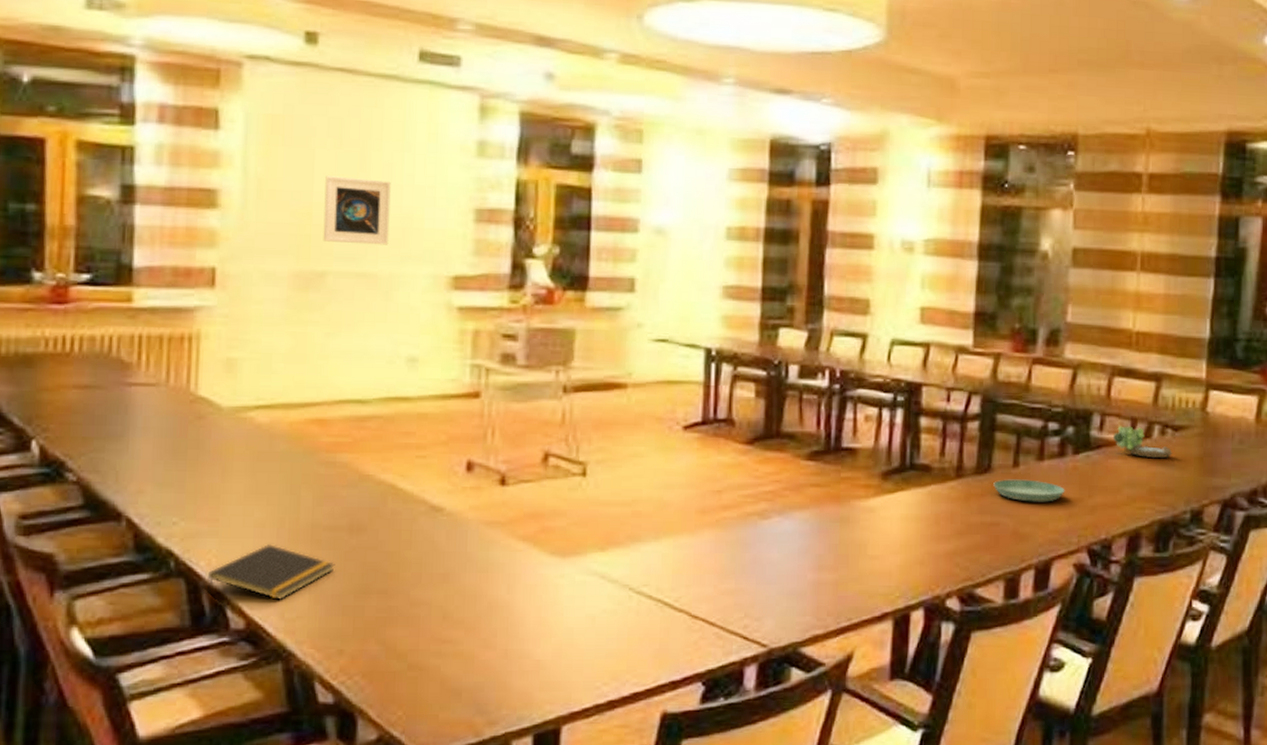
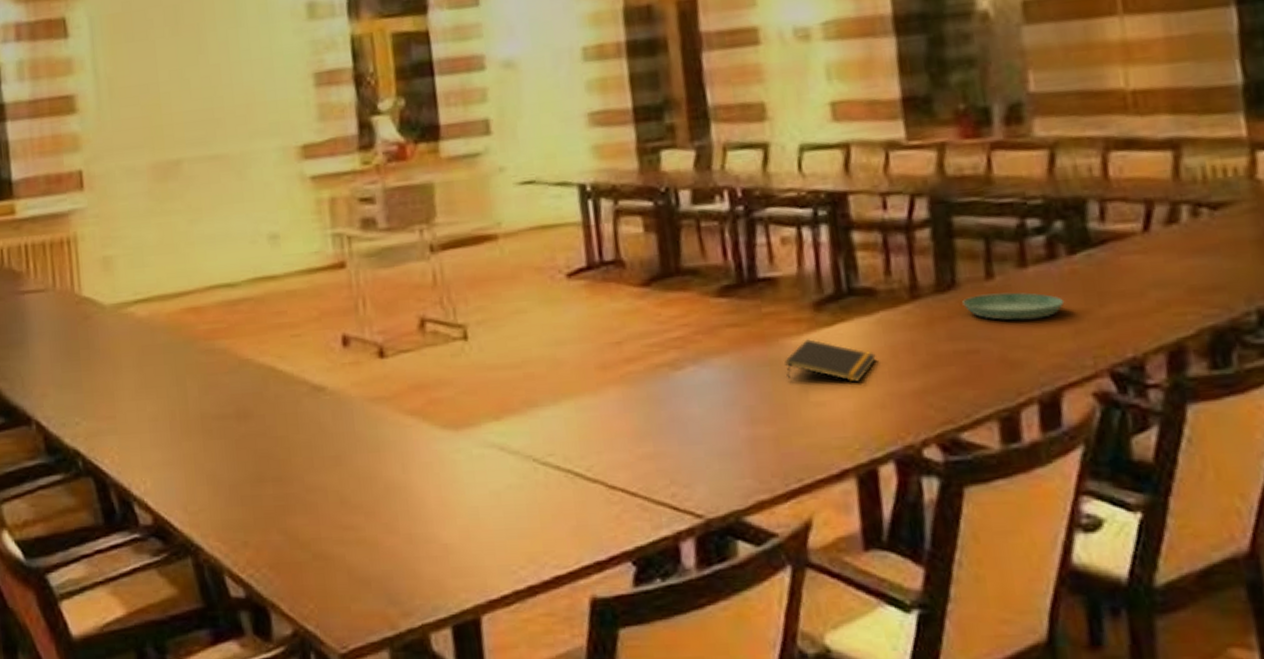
notepad: present [206,543,335,600] -> none [113,436,228,493]
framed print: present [323,176,391,245] -> none [168,59,235,130]
notepad: none [852,503,923,542] -> present [785,339,877,383]
plant: present [1113,426,1173,459] -> none [1122,210,1215,249]

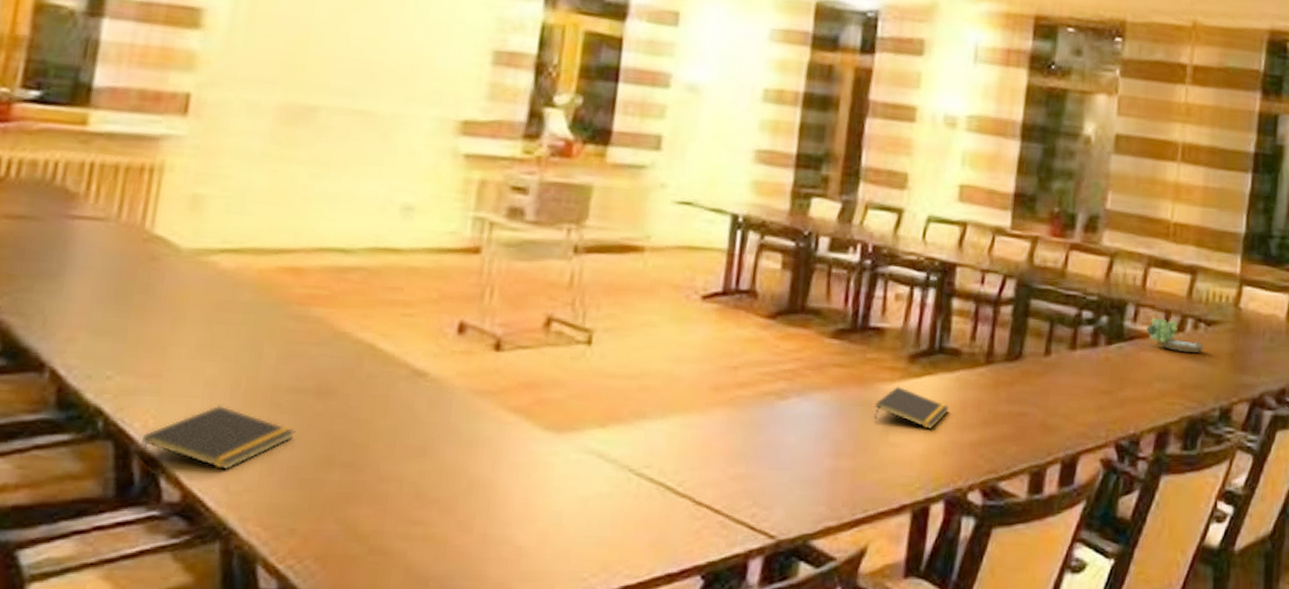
notepad: none [113,436,228,493] -> present [137,404,296,470]
saucer: present [962,292,1065,321] -> none [1023,367,1096,394]
plant: none [1122,210,1215,249] -> present [1147,317,1205,354]

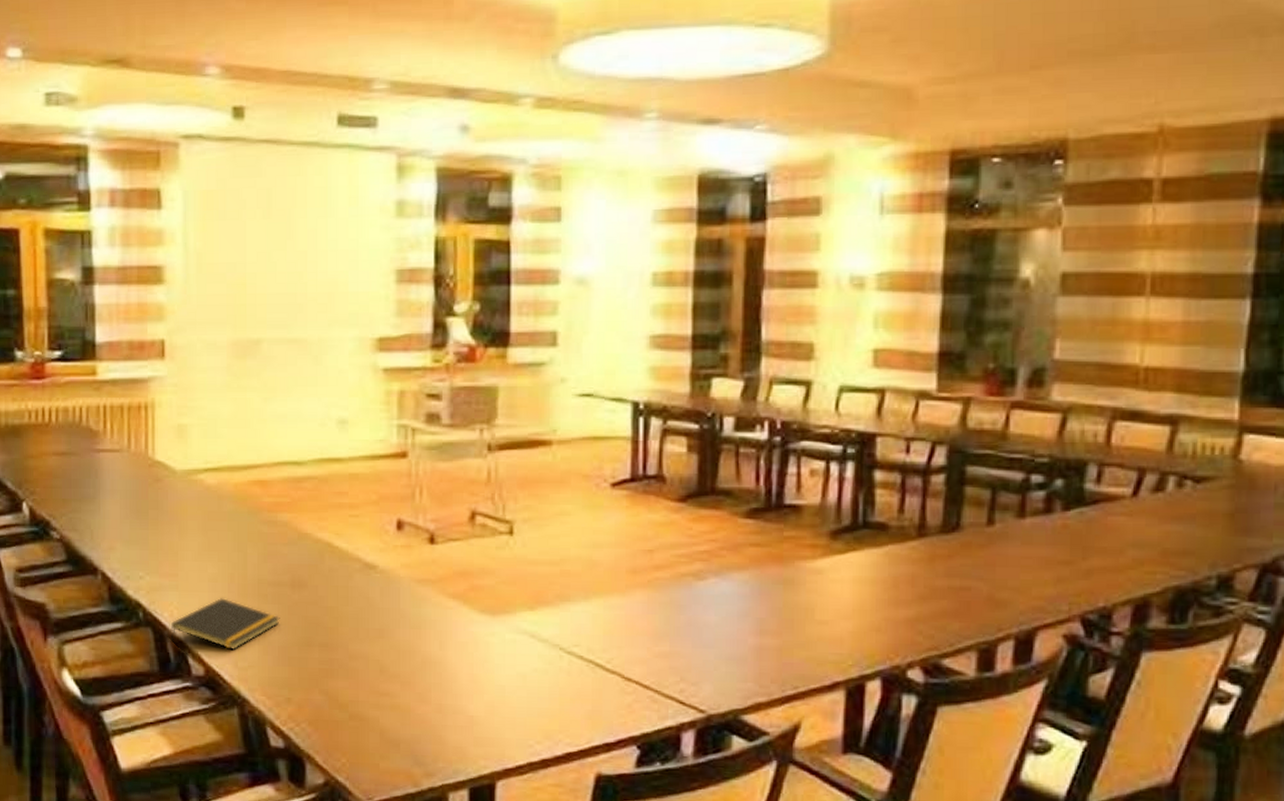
notepad: present [874,386,949,429] -> none [797,564,879,606]
plant: present [1147,317,1205,354] -> none [1114,477,1193,516]

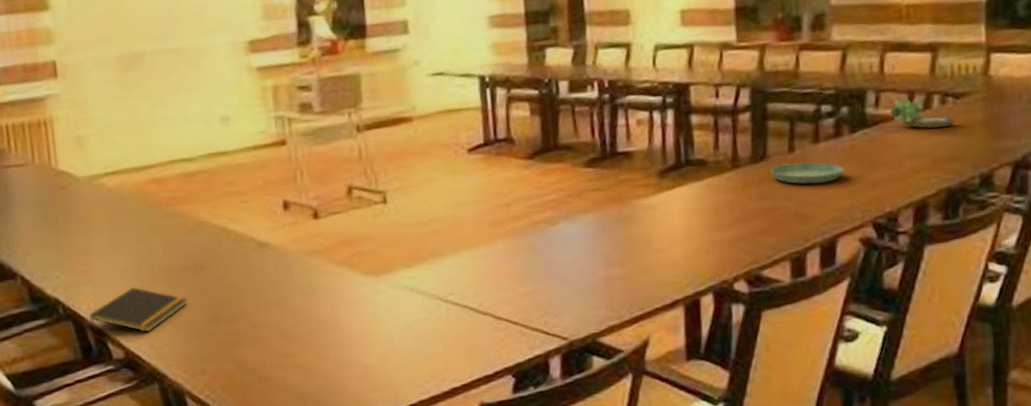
saucer: none [963,539,1053,565] -> present [770,162,845,184]
plant: none [1114,477,1193,516] -> present [890,99,956,129]

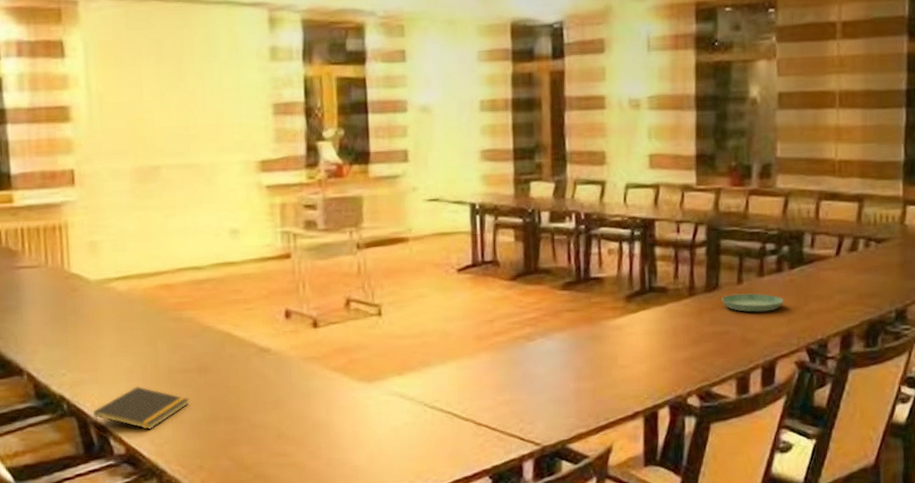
plant: present [890,99,956,129] -> none [823,242,877,268]

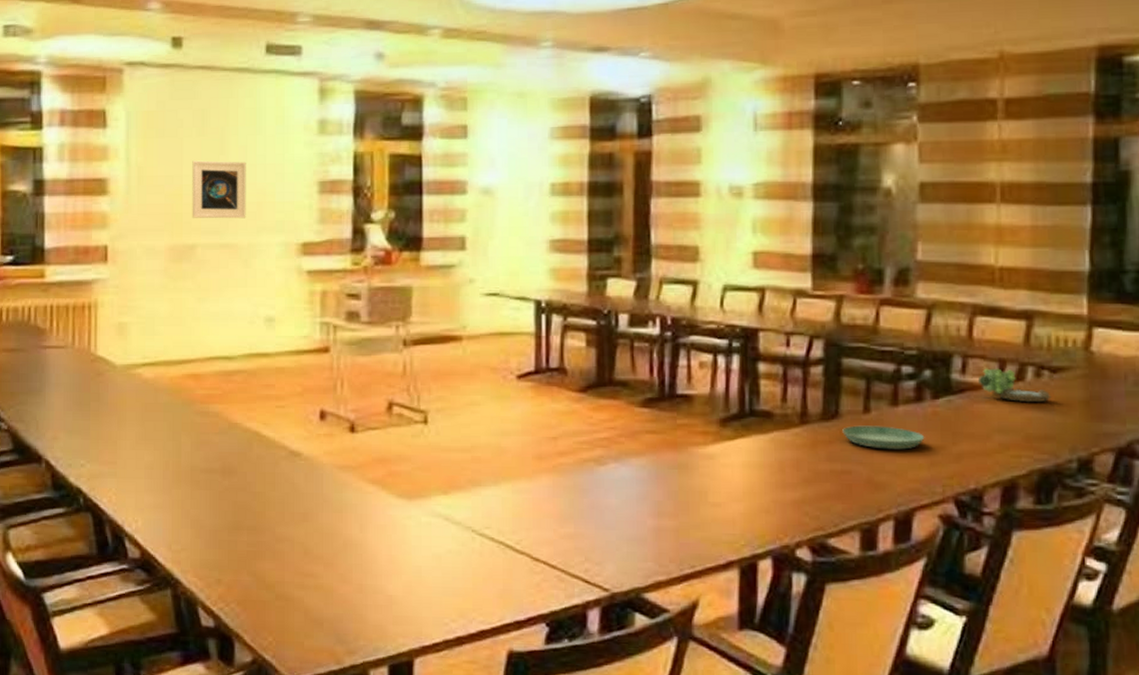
notepad: present [93,385,190,429] -> none [108,483,211,533]
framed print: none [152,87,207,141] -> present [192,160,246,219]
plant: none [823,242,877,268] -> present [978,368,1051,403]

